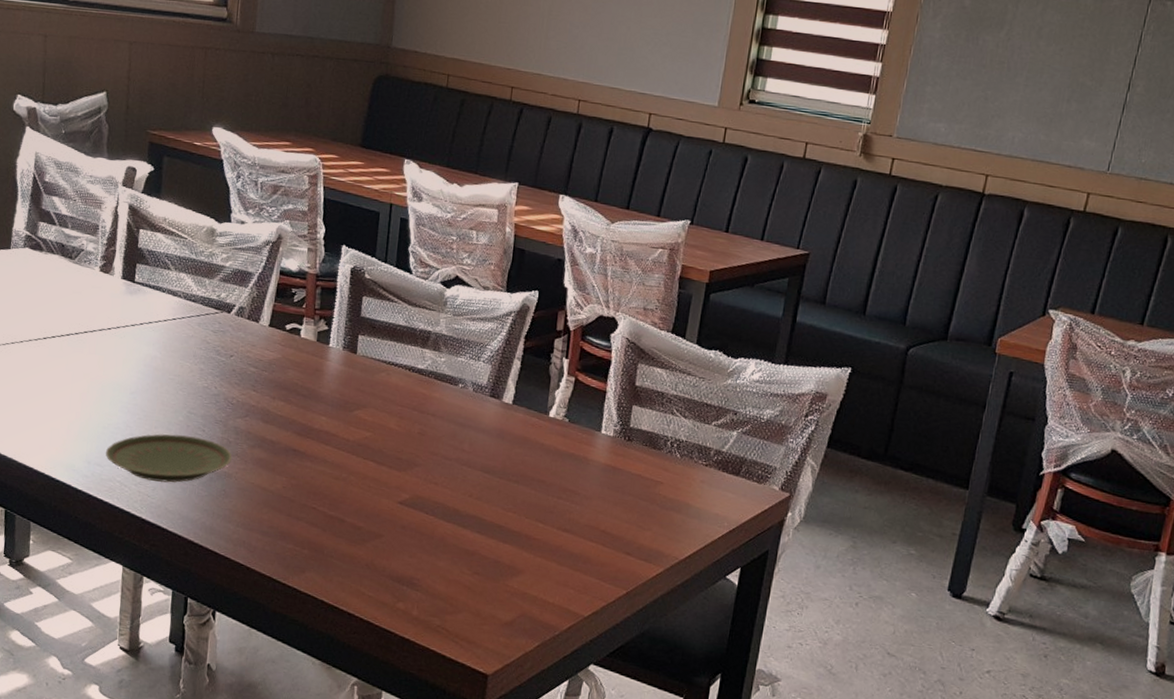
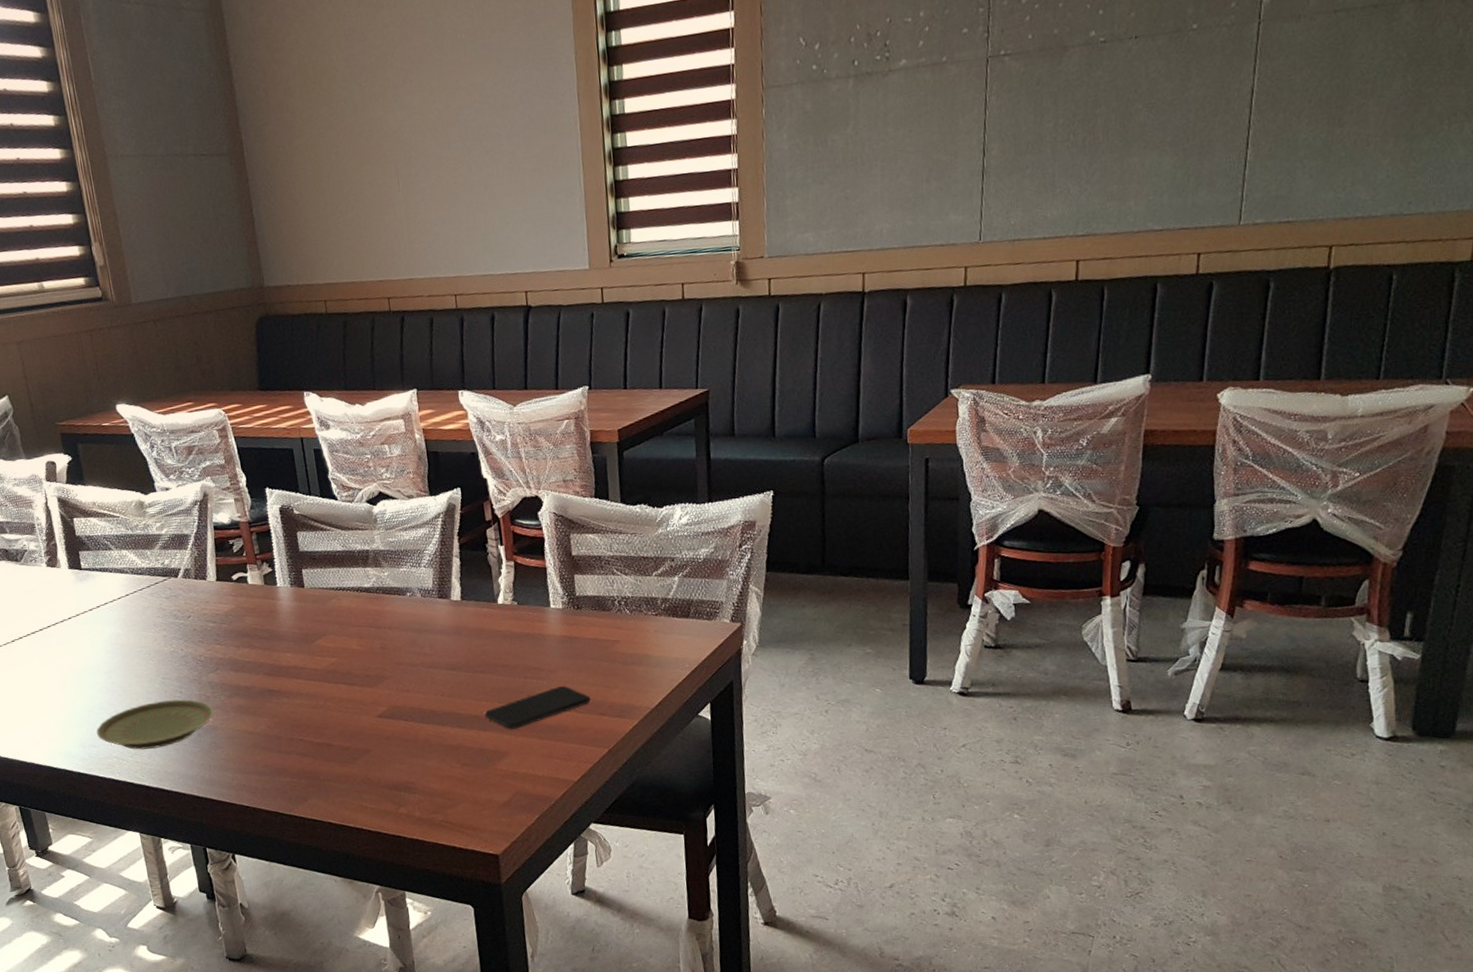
smartphone: none [508,514,621,549] -> present [484,685,591,730]

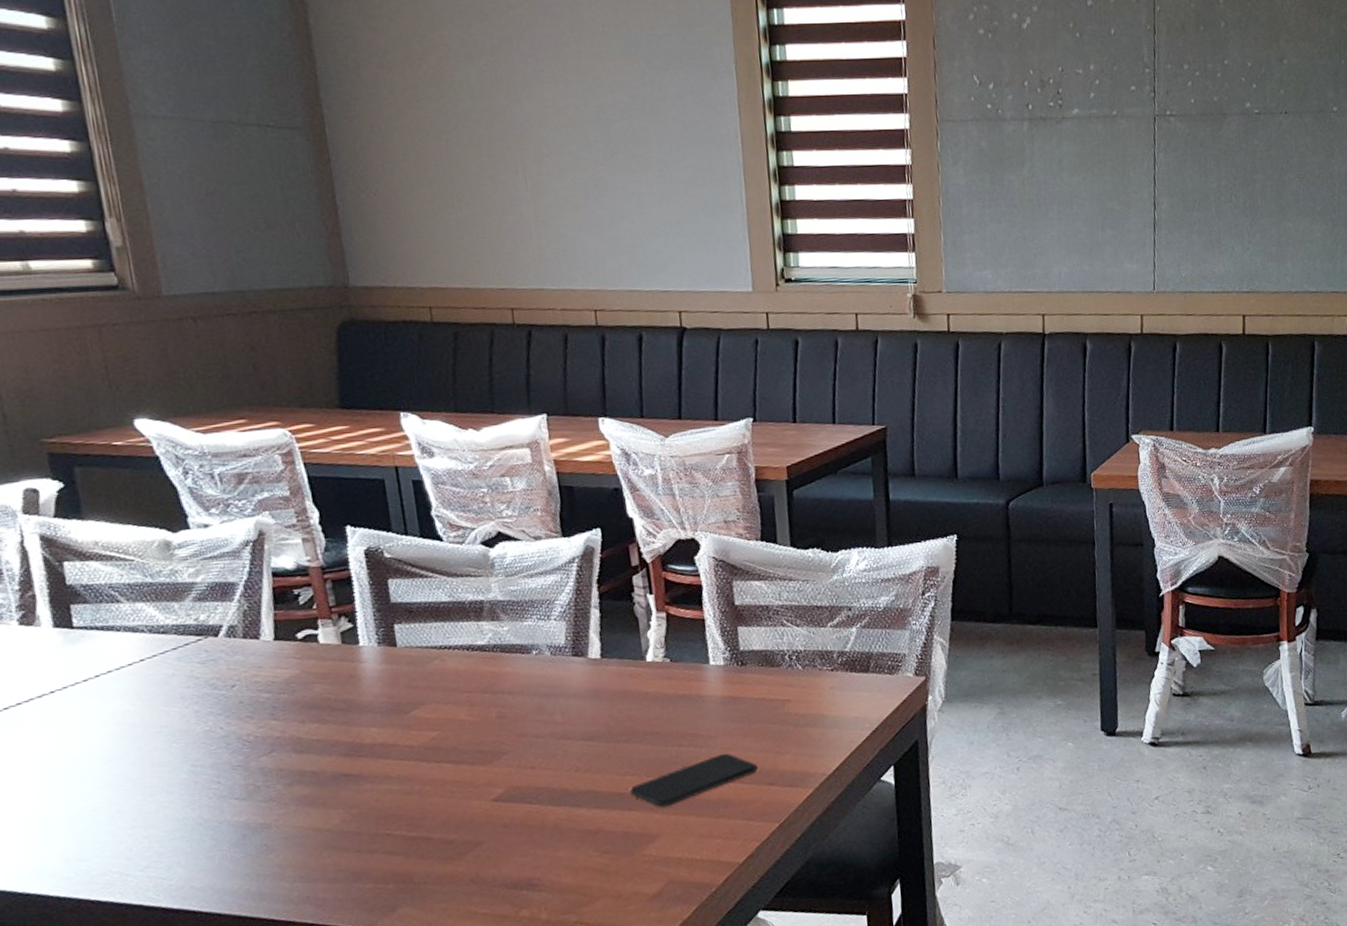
plate: present [96,699,215,750] -> none [88,791,267,861]

